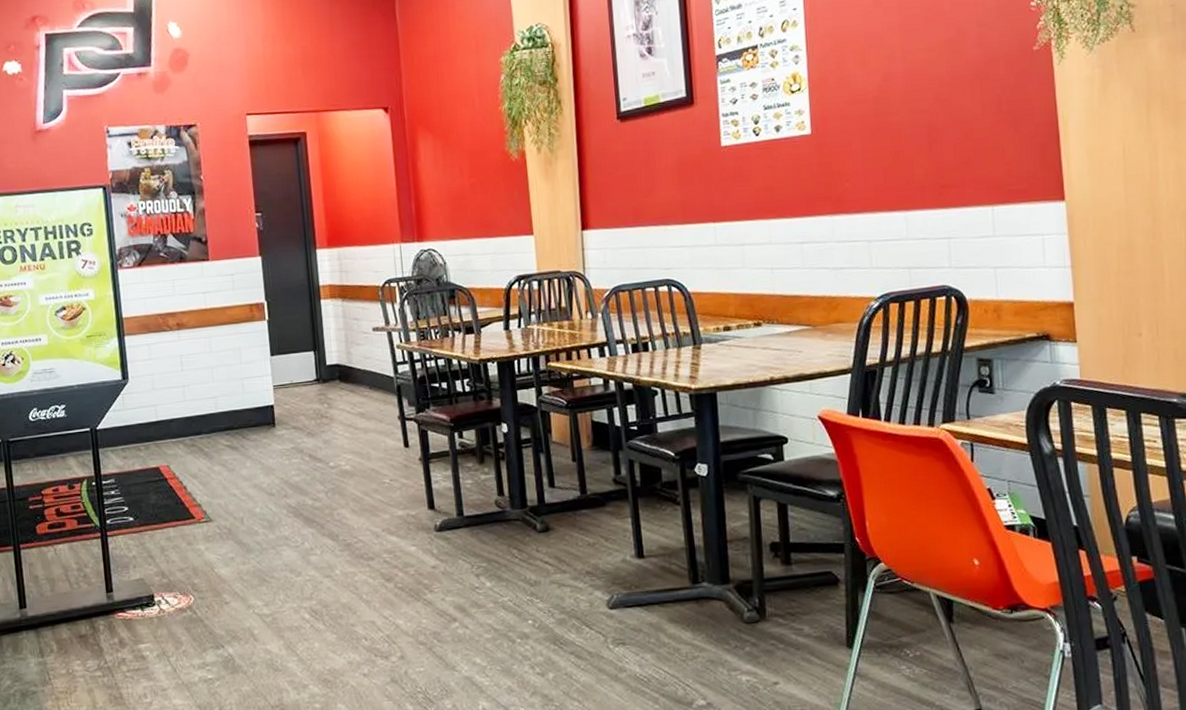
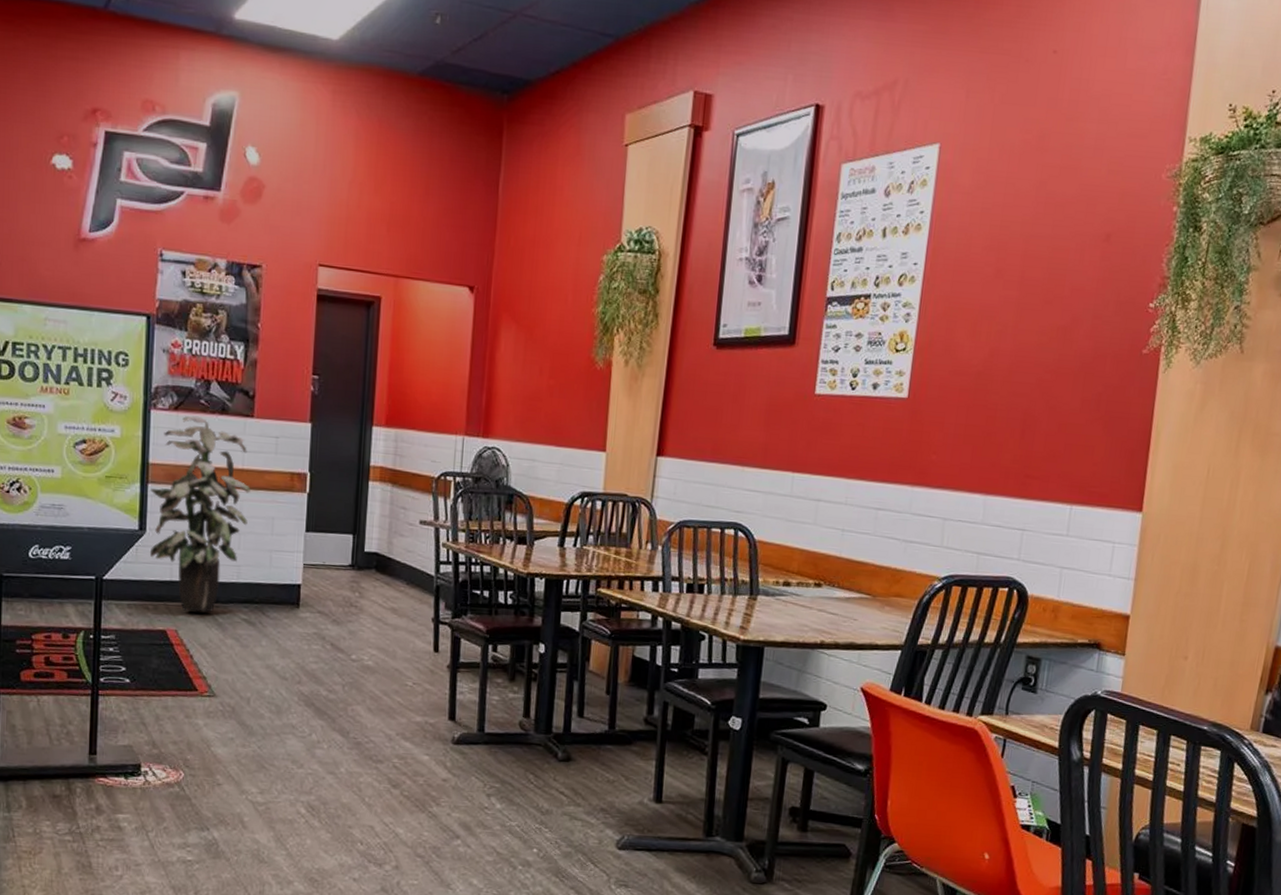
indoor plant: none [126,268,218,447] -> present [149,415,251,613]

